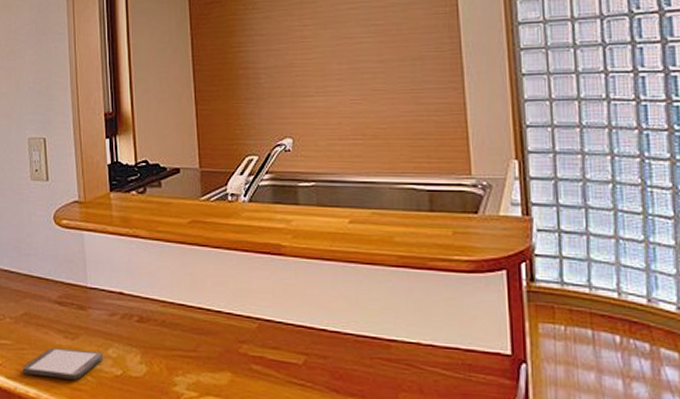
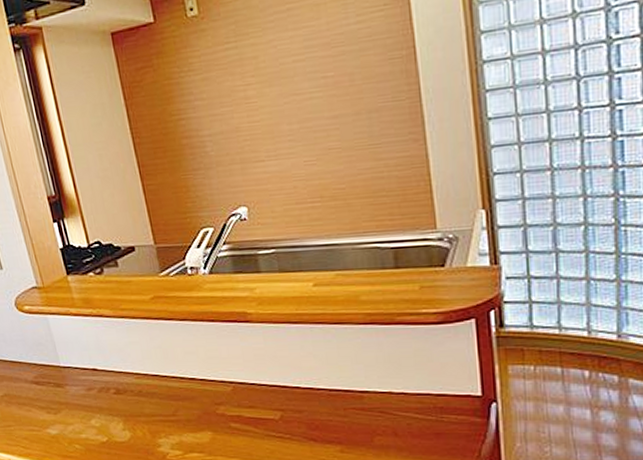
smartphone: present [22,347,104,380] -> none [12,422,88,448]

